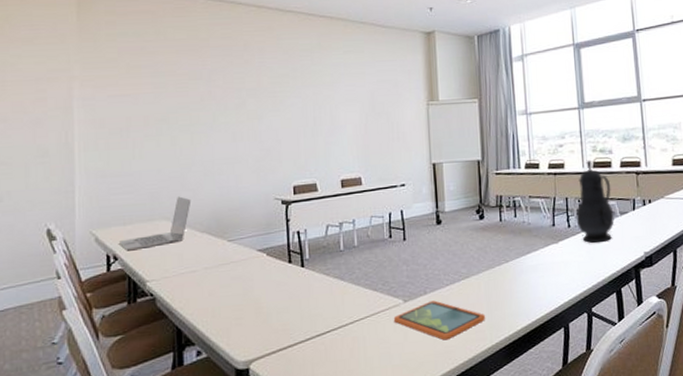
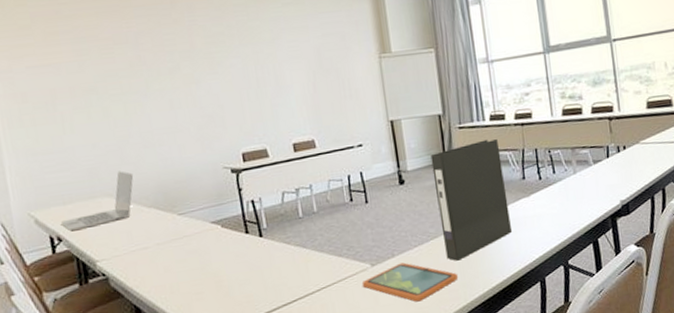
binder: none [467,186,540,302] -> present [430,139,513,261]
coffeepot: present [575,160,615,244] -> none [546,107,588,195]

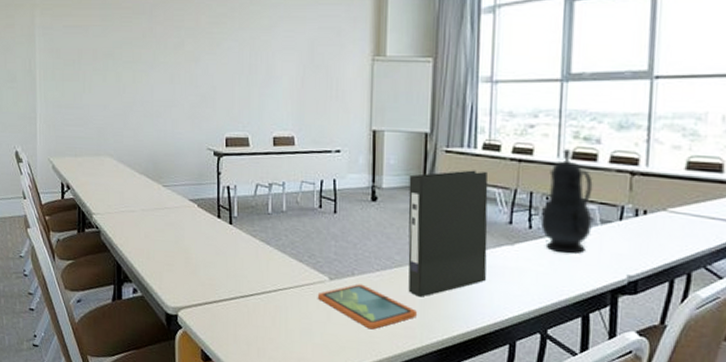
laptop: present [61,171,134,232] -> none [72,134,132,183]
coffeepot: none [546,107,588,195] -> present [540,148,593,255]

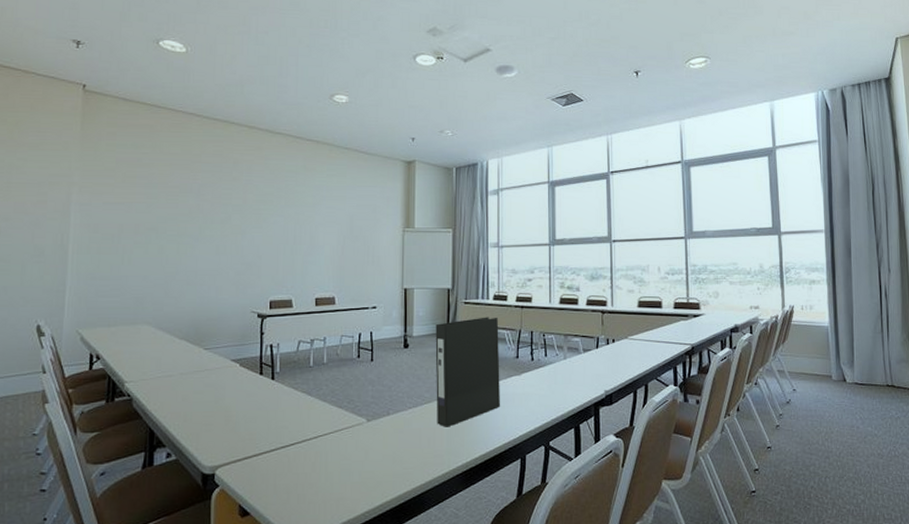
tablet: present [317,284,417,329] -> none [355,422,444,462]
coffeepot: present [540,148,593,255] -> none [540,295,577,378]

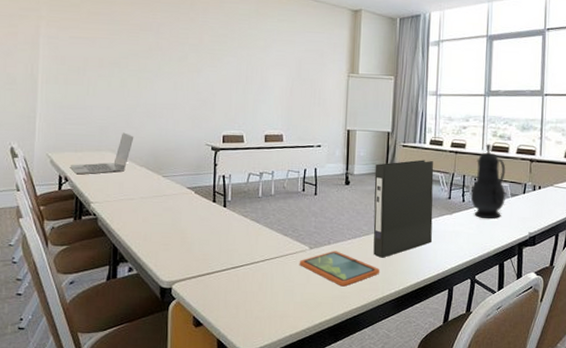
laptop: none [103,303,173,352] -> present [71,132,134,175]
tablet: none [355,422,444,462] -> present [299,251,379,287]
coffeepot: none [540,295,577,378] -> present [470,143,506,220]

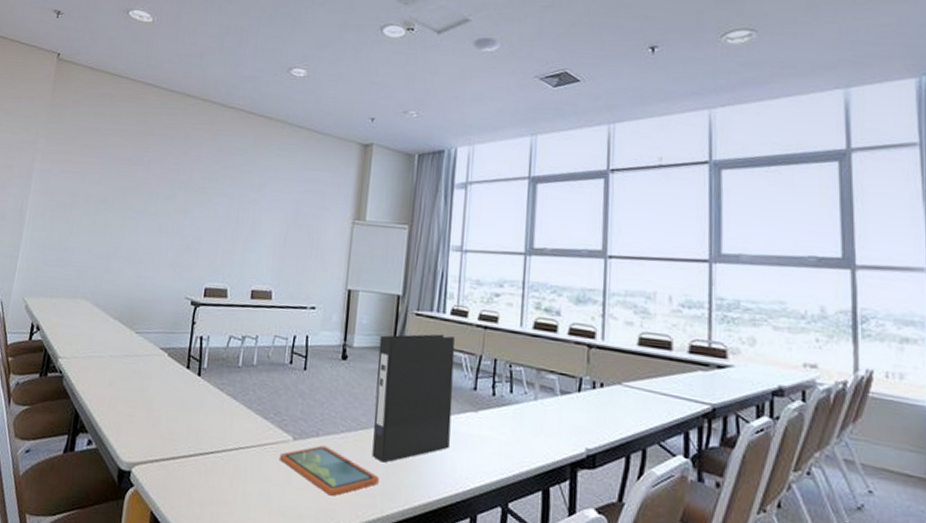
laptop: present [71,132,134,175] -> none [44,278,112,325]
coffeepot: present [470,143,506,220] -> none [503,318,554,425]

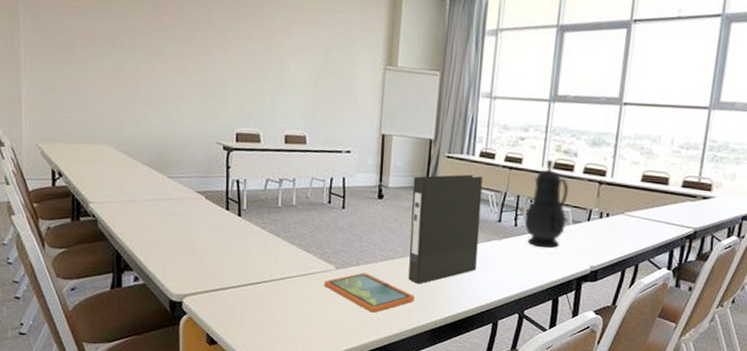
coffeepot: none [503,318,554,425] -> present [524,159,569,249]

